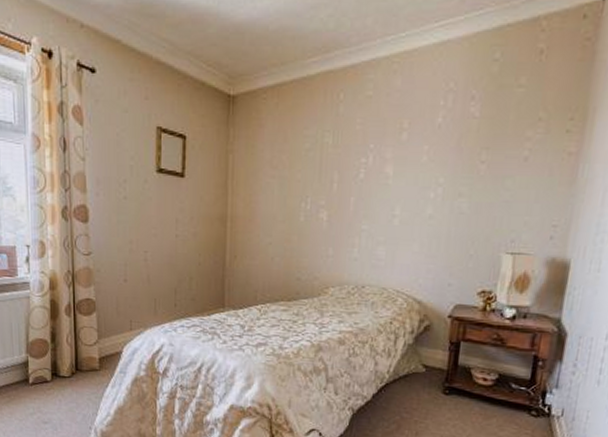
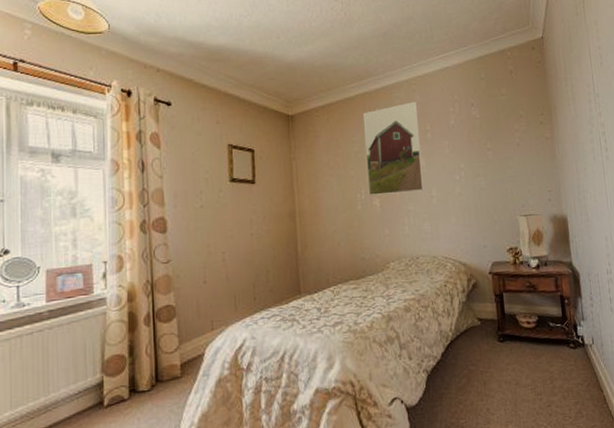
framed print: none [315,88,397,208] -> present [363,102,424,195]

